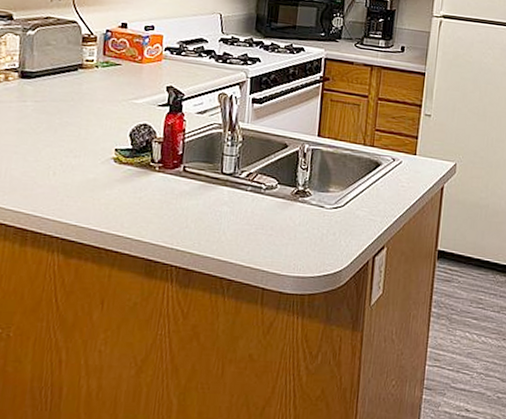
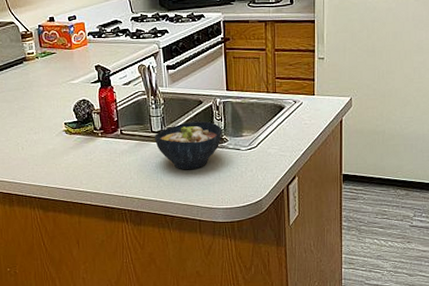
bowl: none [224,167,306,225] -> present [155,121,222,170]

